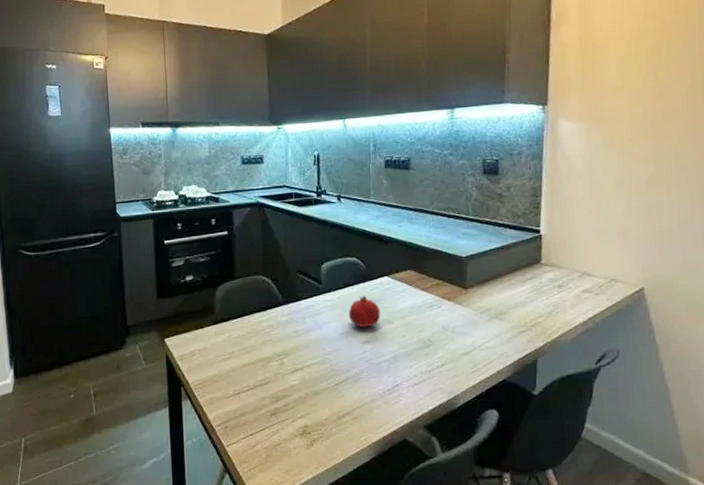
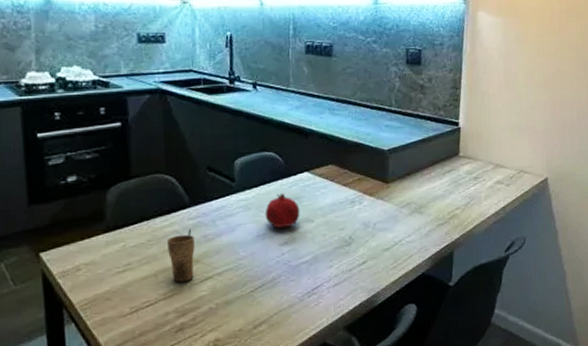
cup: none [264,324,287,371] -> present [167,229,195,282]

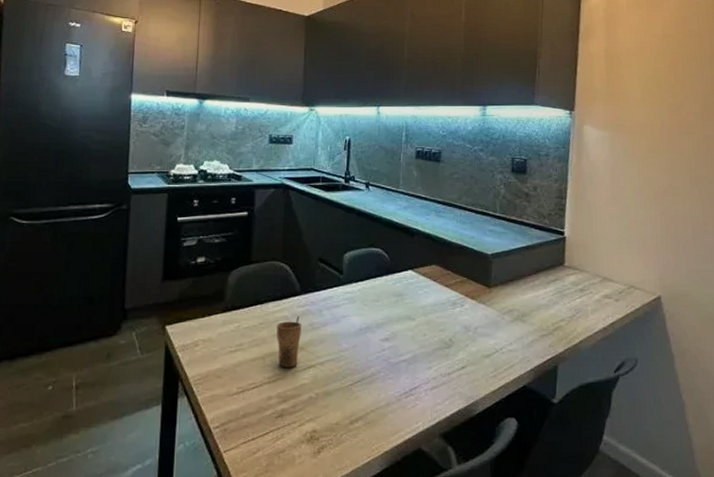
fruit: present [265,193,300,229] -> none [368,289,402,324]

